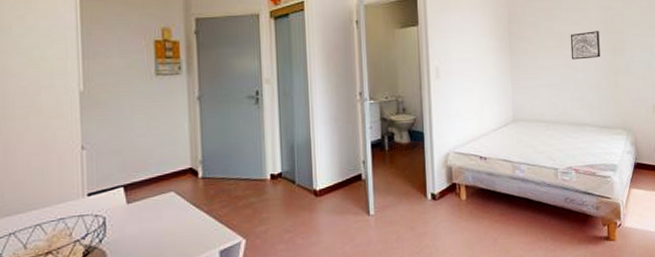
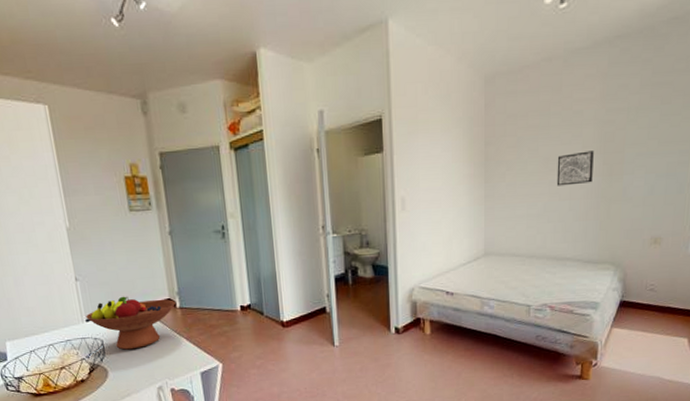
fruit bowl: none [88,165,197,228] -> present [86,296,175,350]

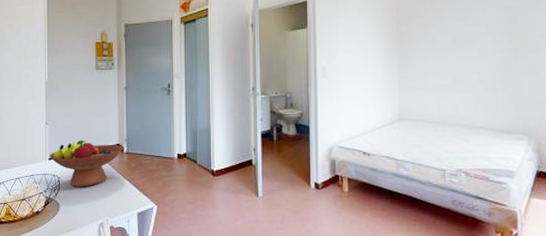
wall art: present [556,151,594,186] -> none [464,31,499,61]

